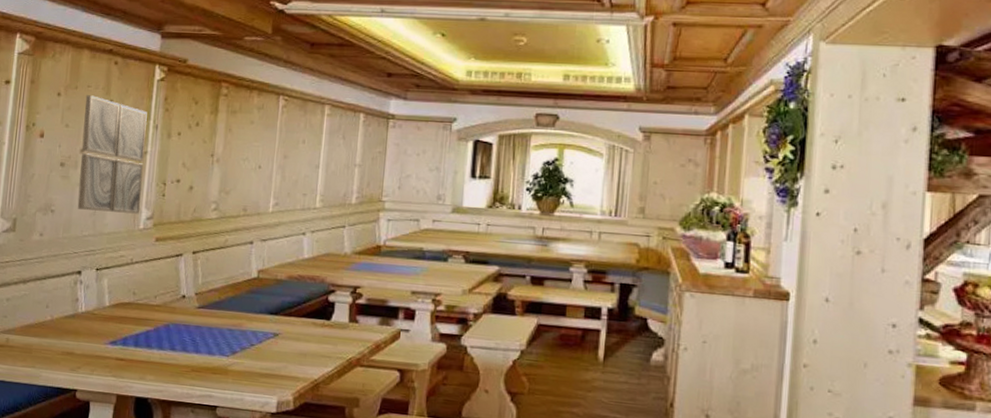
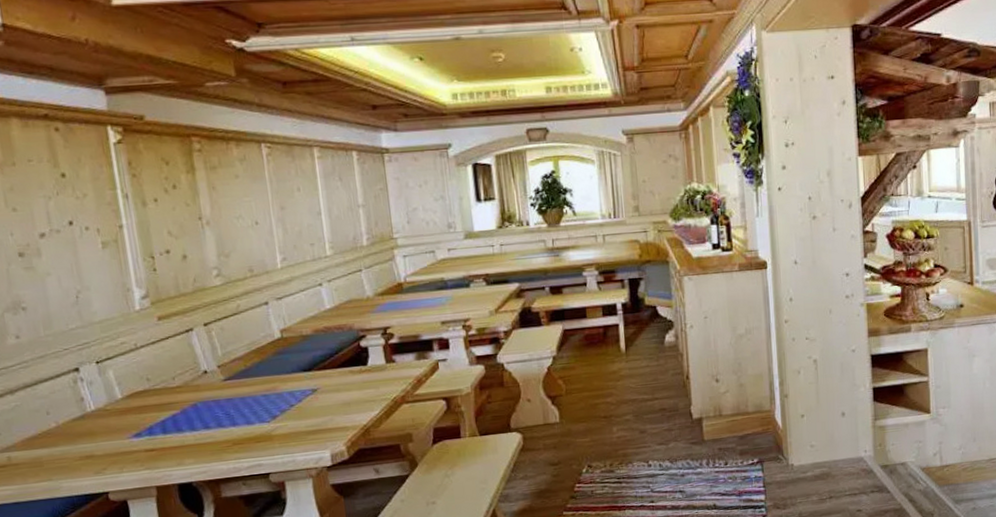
wall art: present [77,95,147,214] -> none [28,170,132,301]

